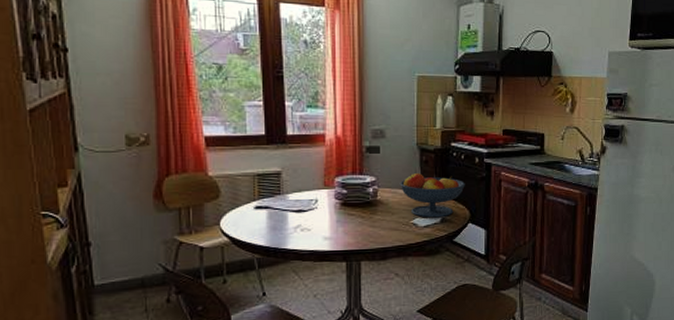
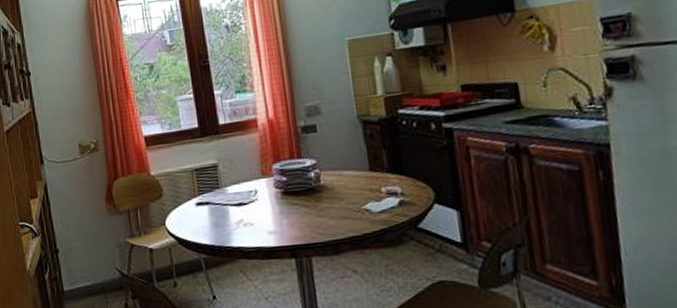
fruit bowl: present [399,173,465,218] -> none [343,149,423,201]

